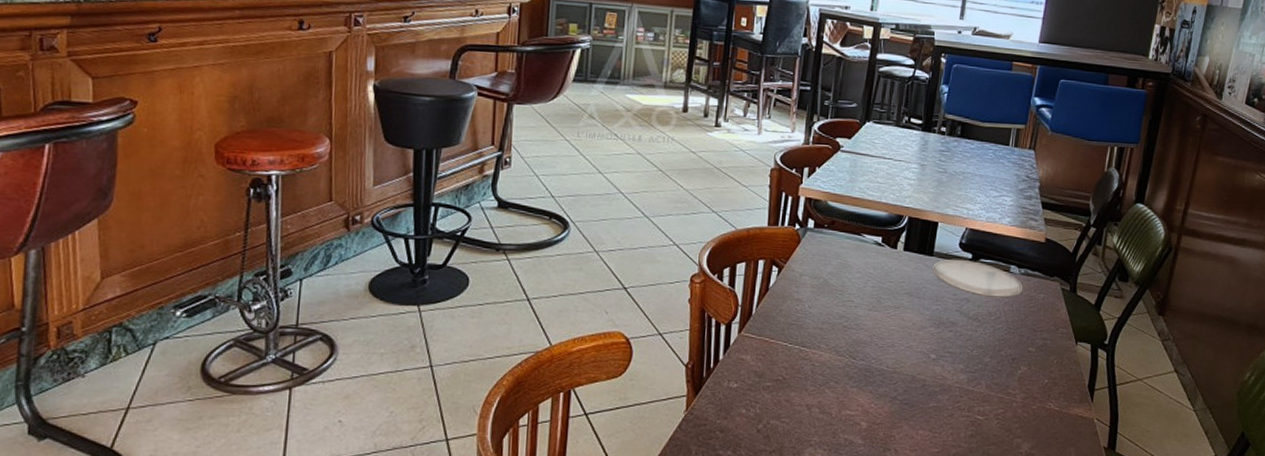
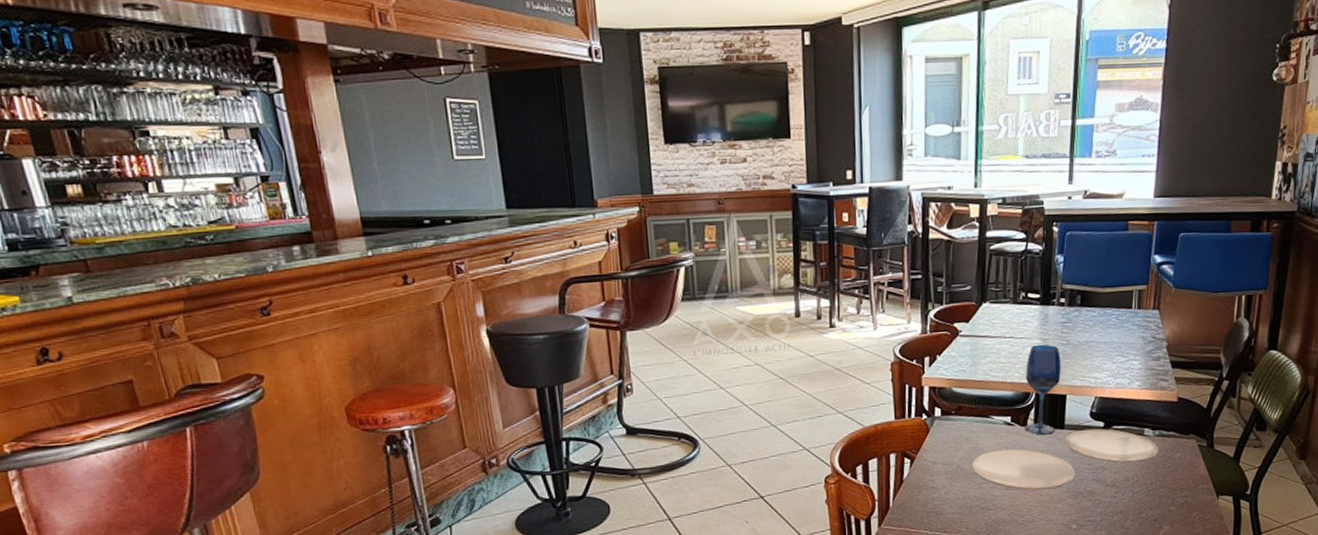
plate: none [838,269,939,315] -> present [972,449,1075,491]
wineglass: none [895,169,937,260] -> present [1025,344,1061,435]

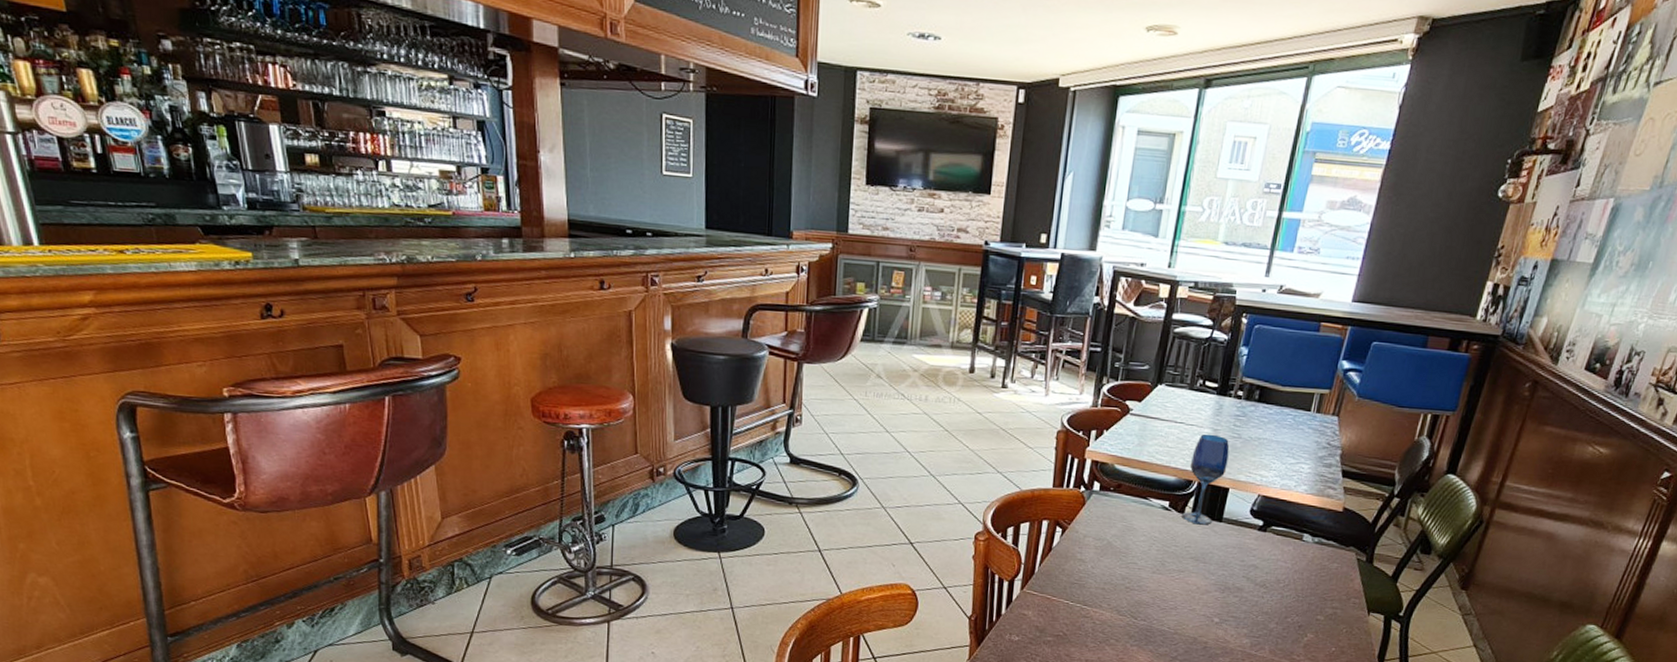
plate: present [972,449,1075,491] -> none [1122,532,1226,579]
plate: present [1065,428,1159,463] -> none [1220,525,1316,567]

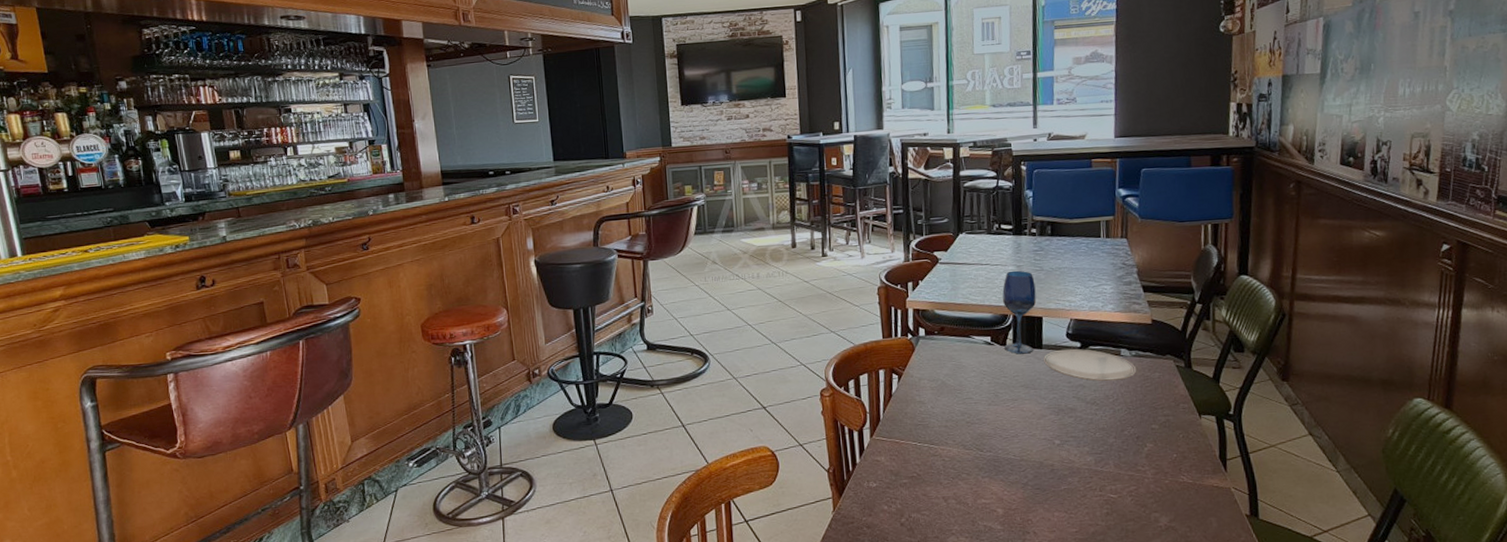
plate: none [1220,525,1316,567] -> present [1044,348,1137,382]

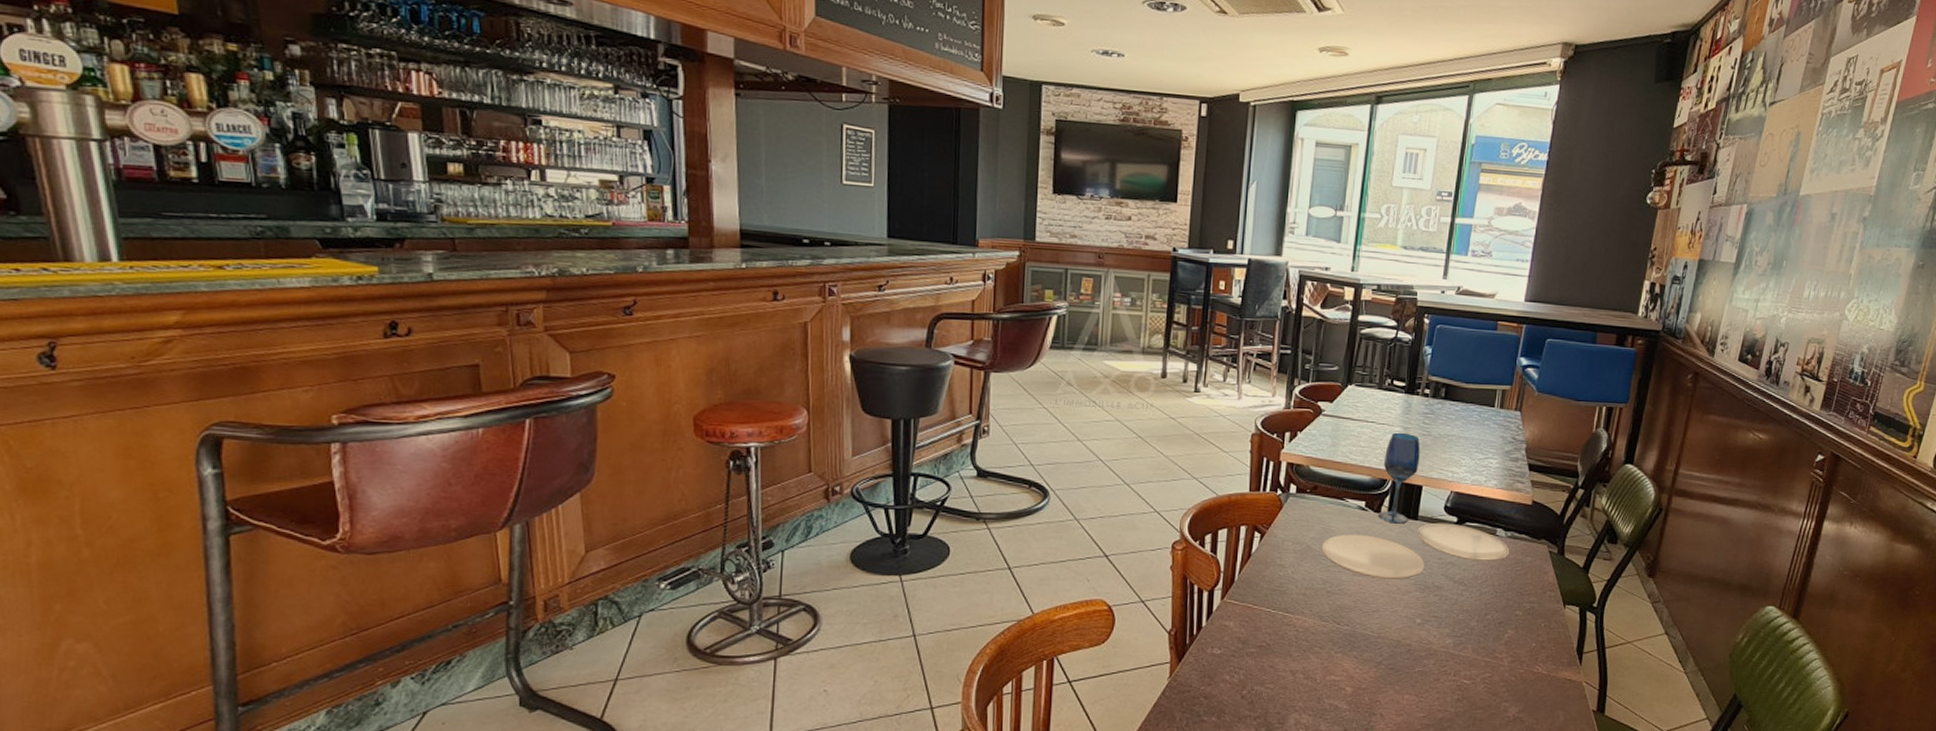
plate: none [955,367,1055,406] -> present [1321,534,1424,579]

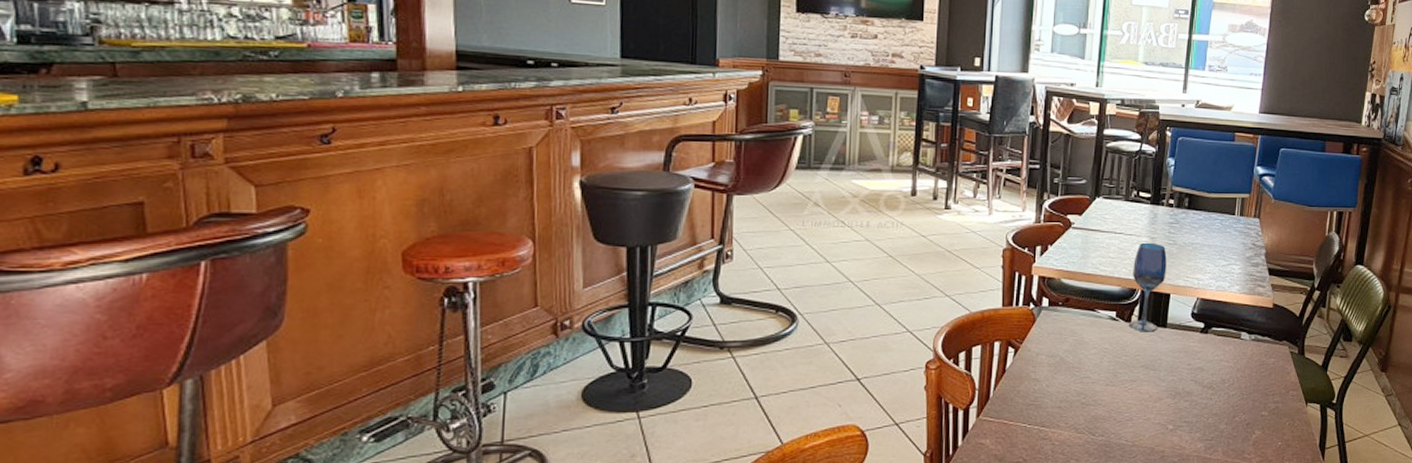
plate: present [1321,534,1424,579] -> none [1075,344,1174,388]
plate: present [1417,522,1510,562] -> none [1167,329,1254,366]

